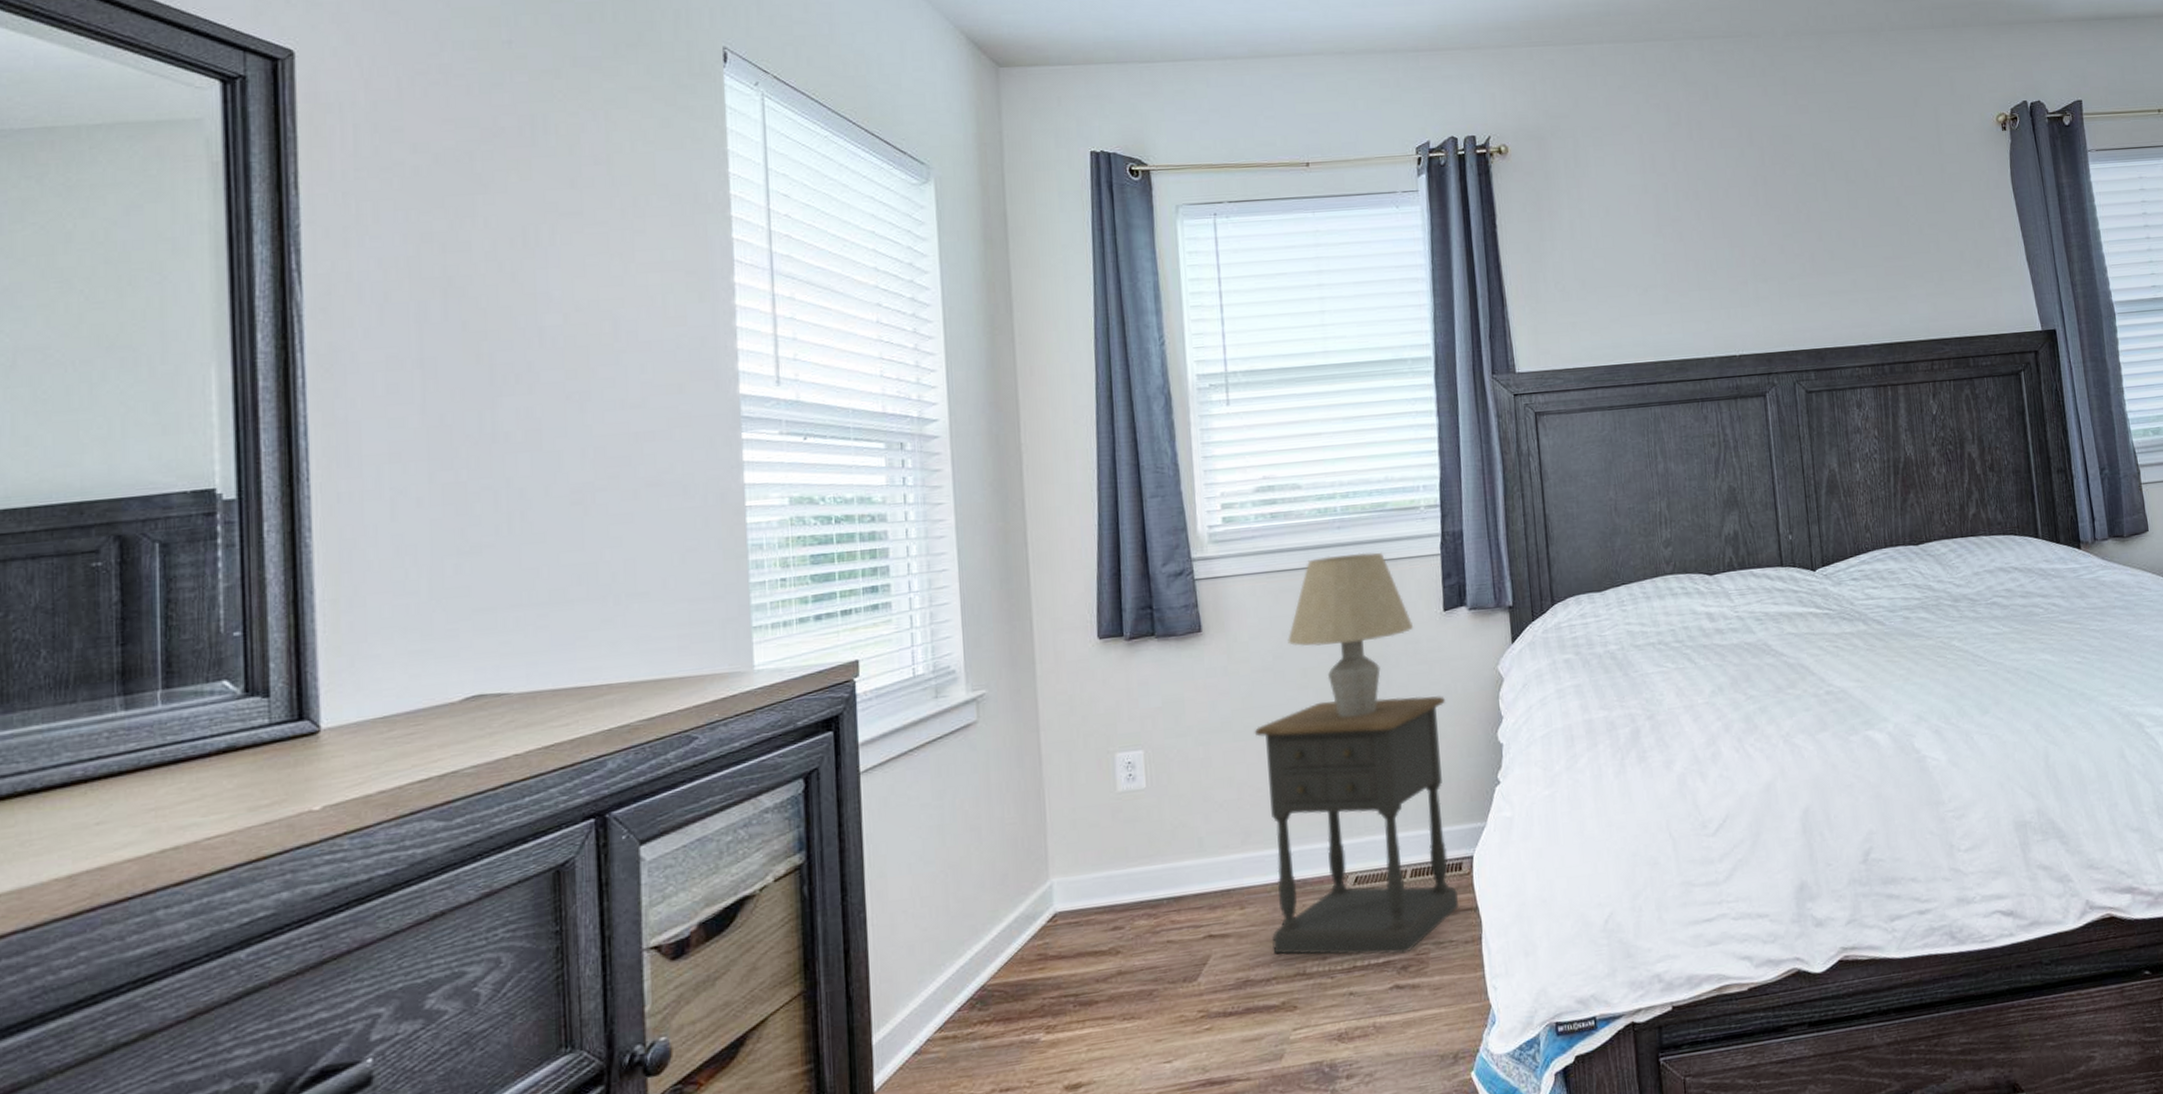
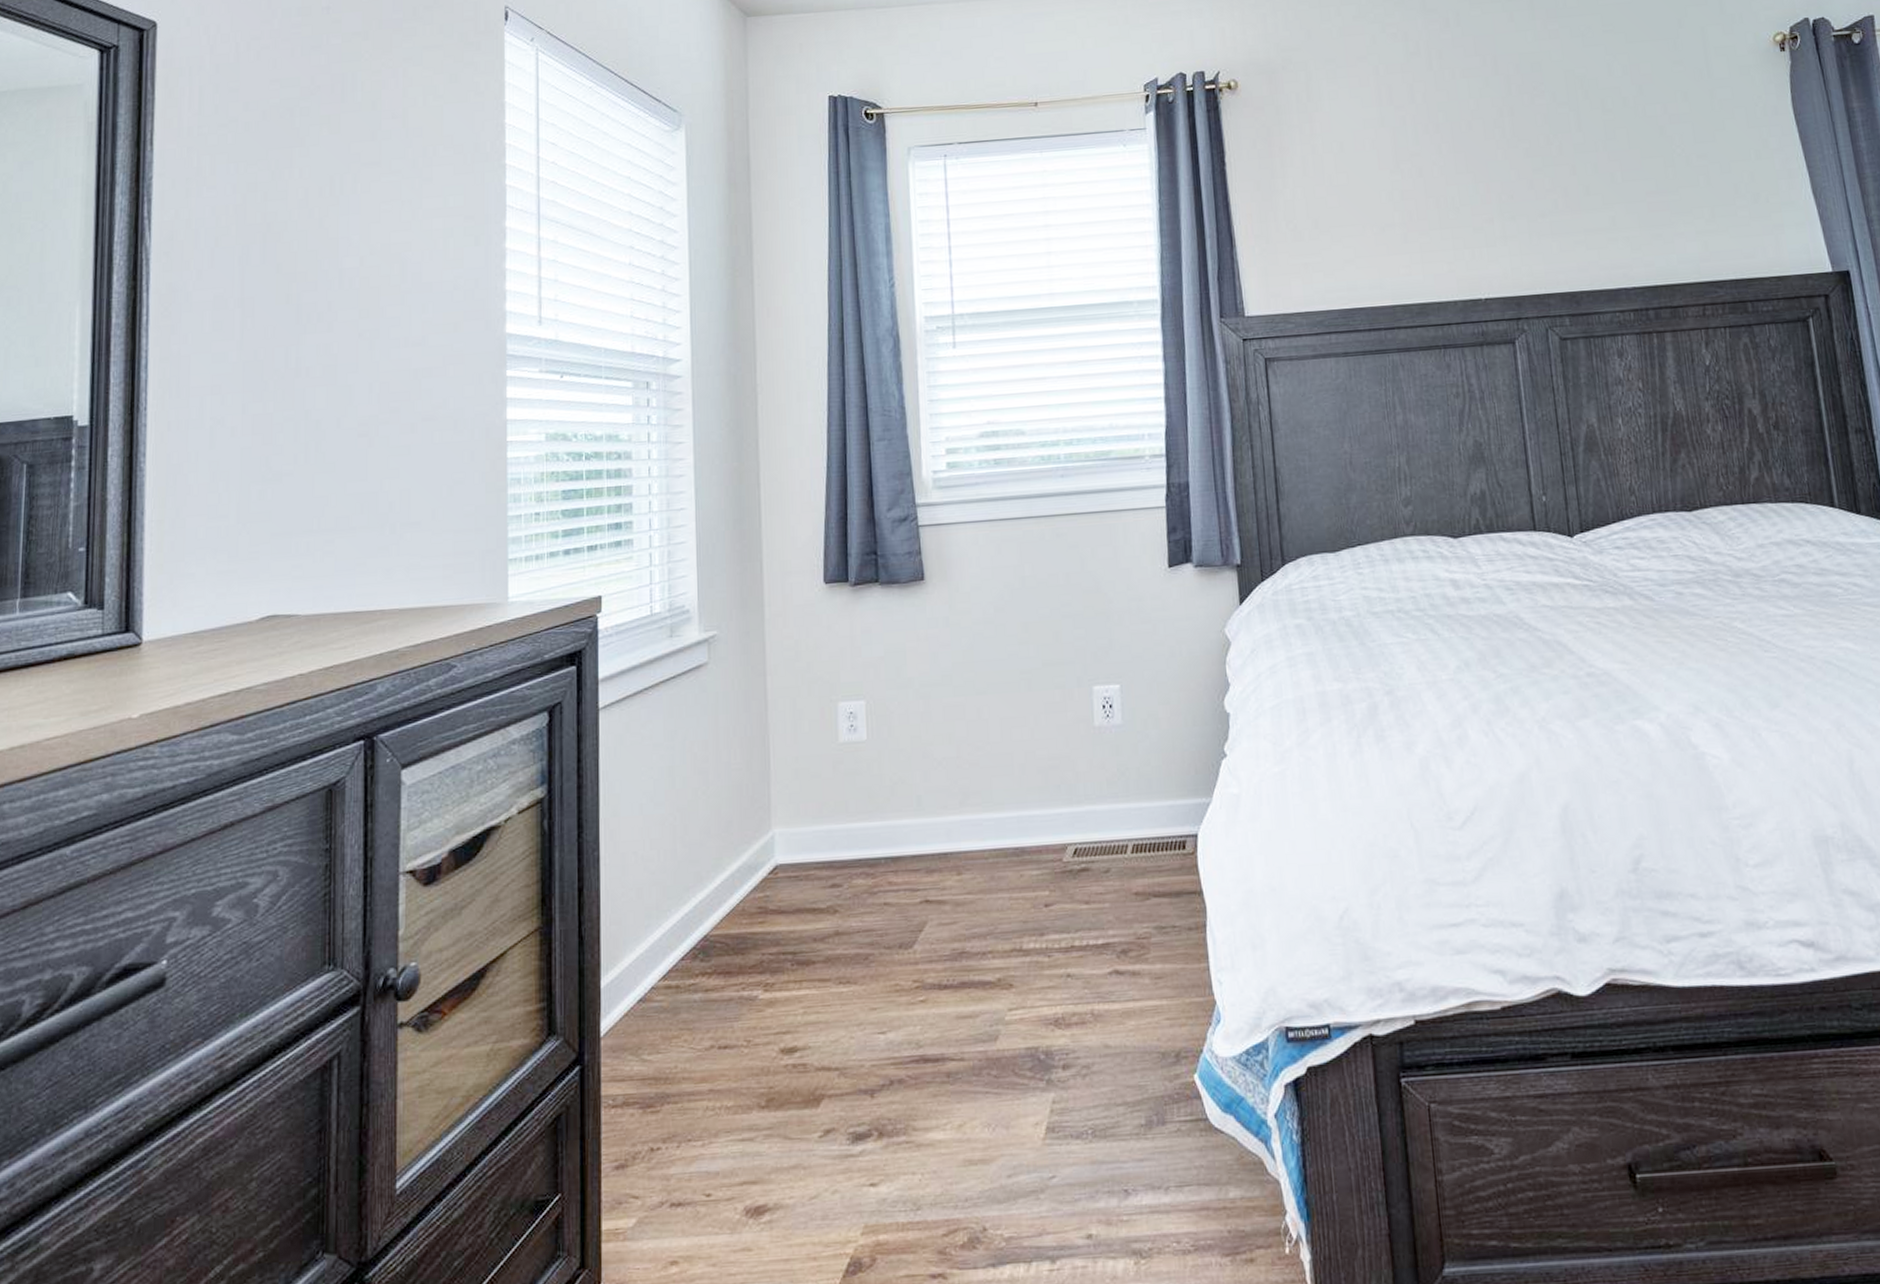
nightstand: present [1254,696,1458,955] -> none [974,658,1182,937]
table lamp: present [1288,552,1414,718] -> none [1009,502,1138,677]

